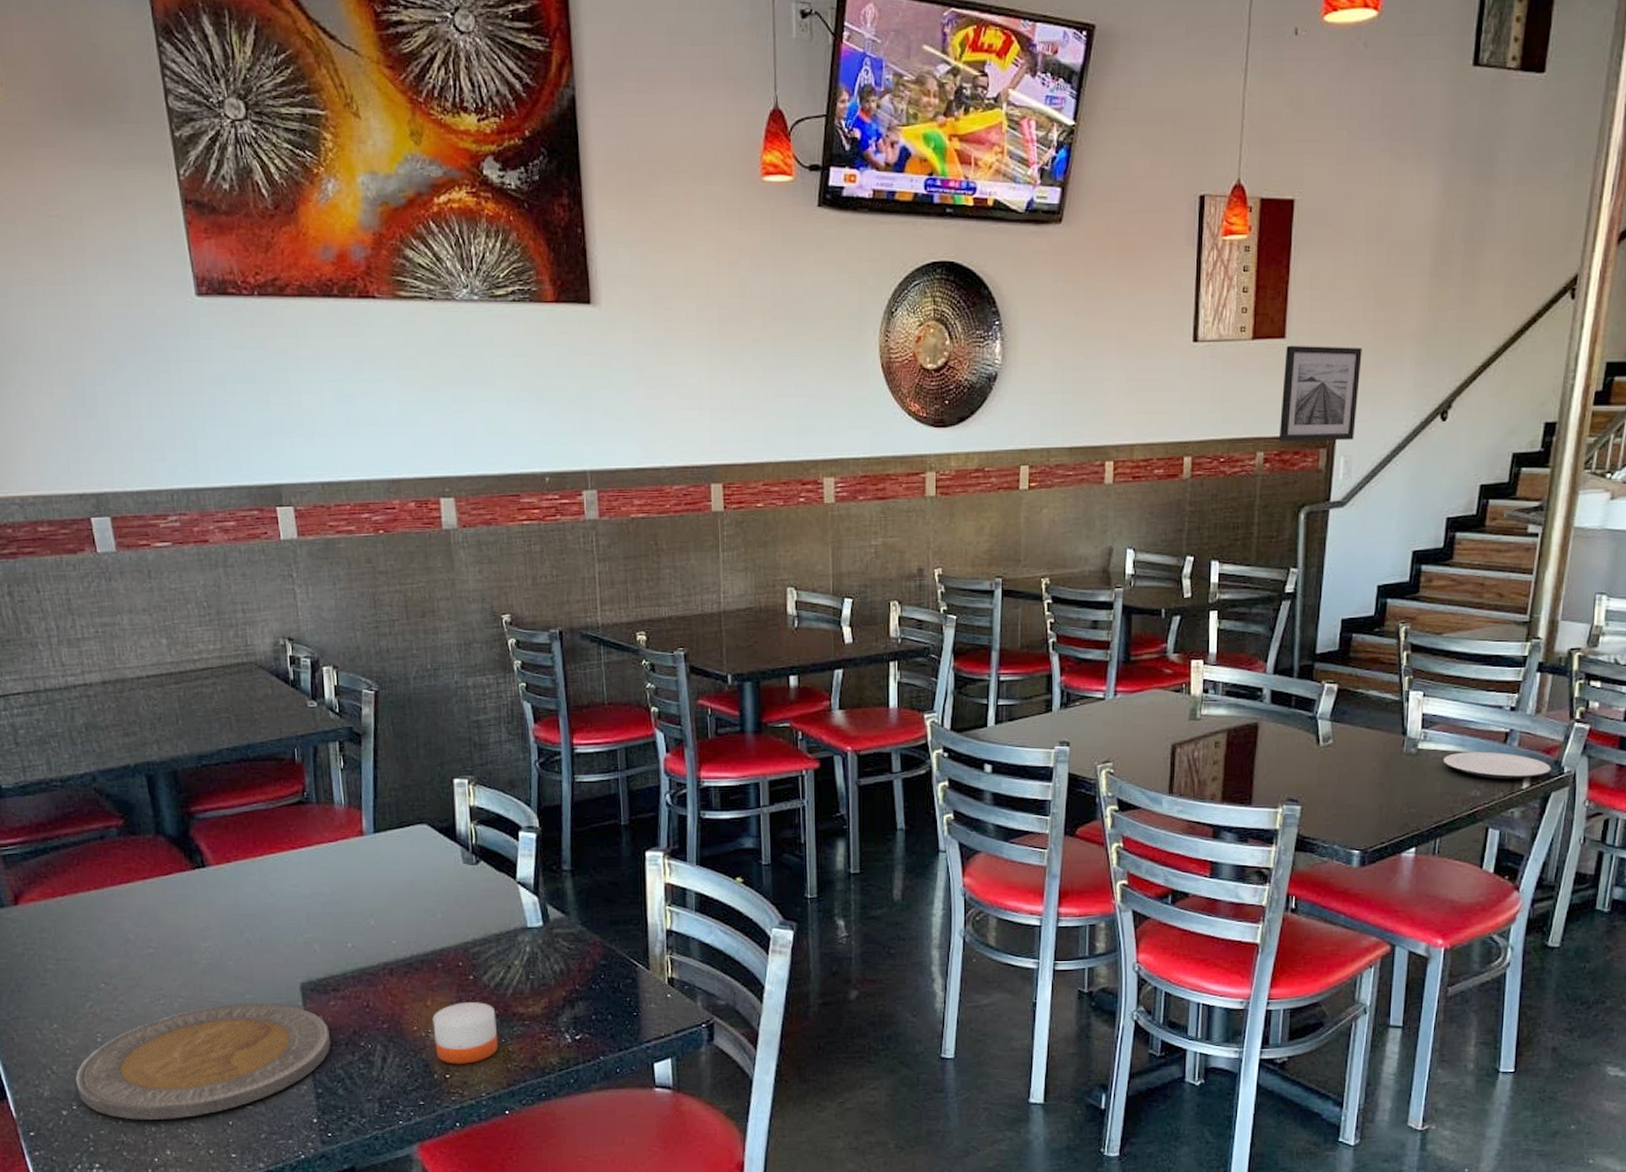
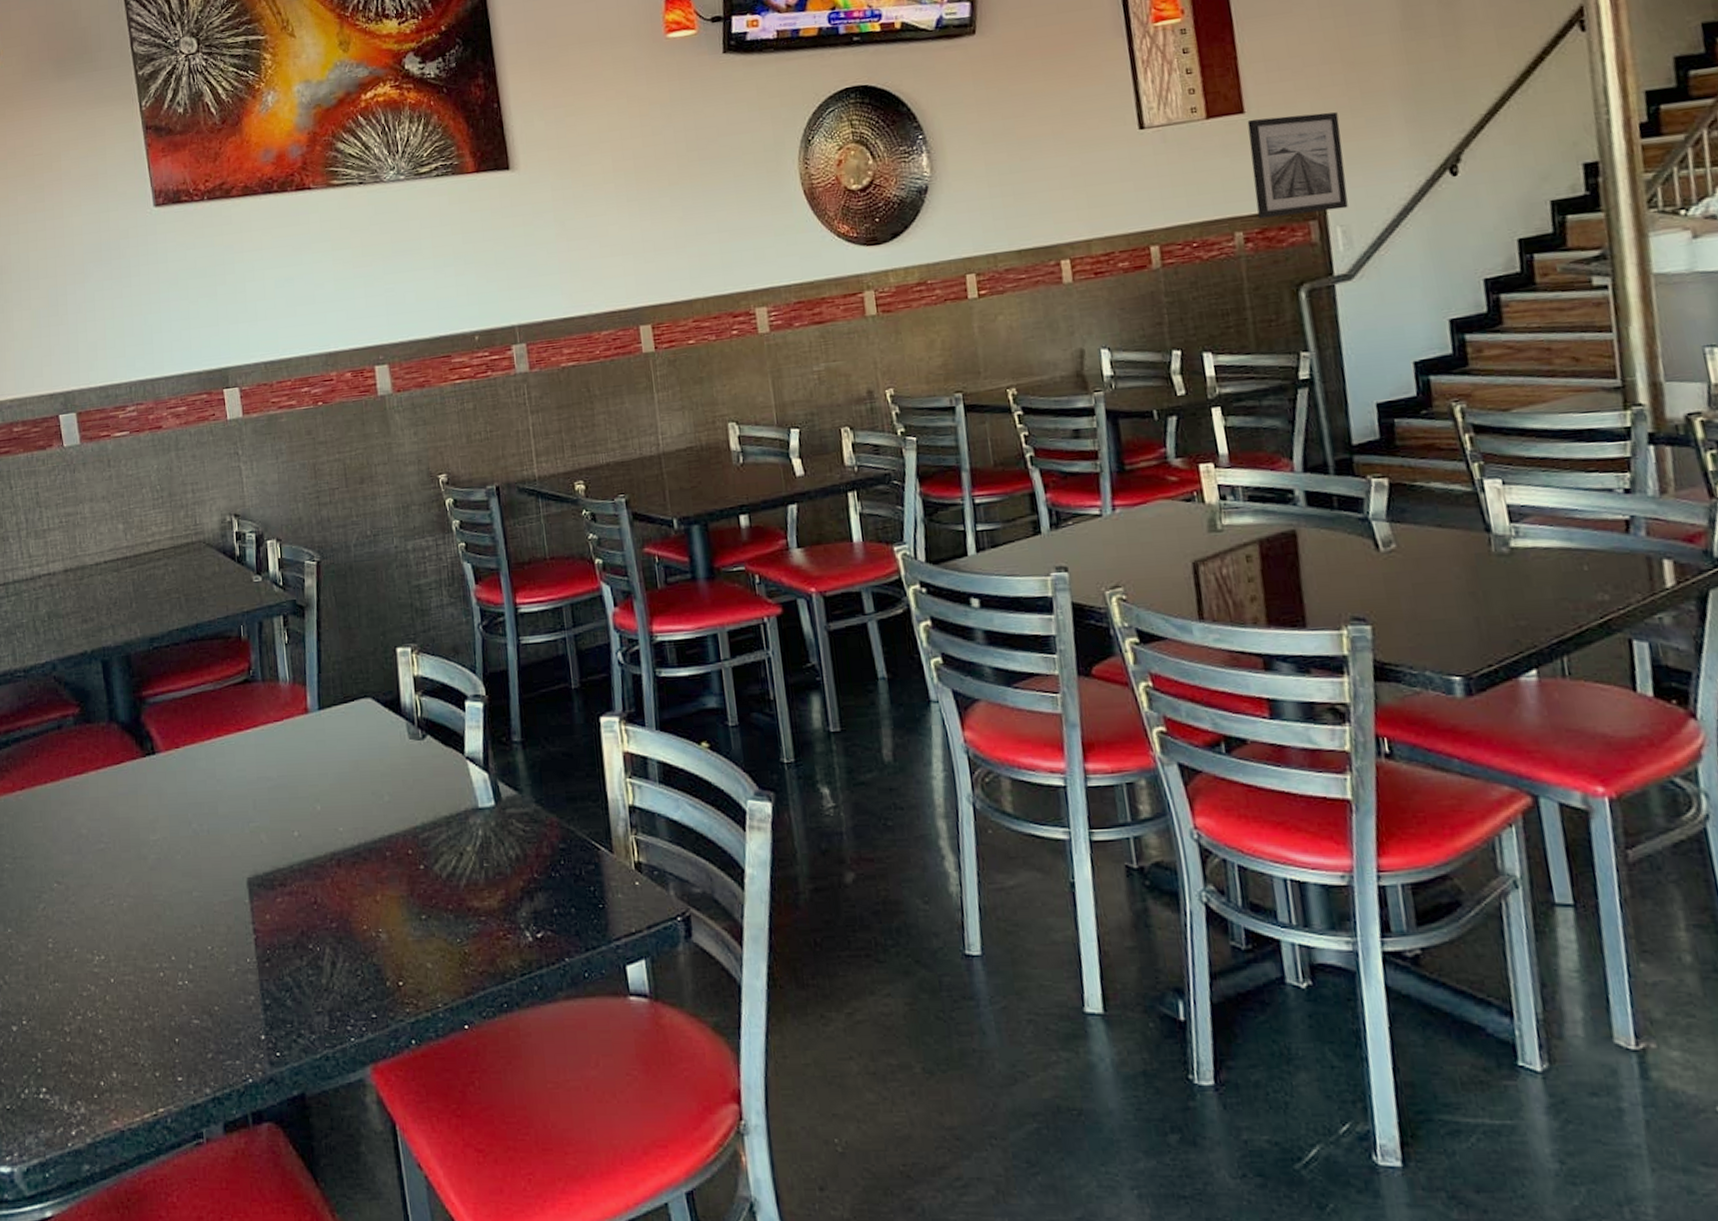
plate: present [75,1002,331,1121] -> none [26,901,279,1037]
candle: present [432,1001,499,1064] -> none [383,895,454,969]
plate: present [1443,751,1551,779] -> none [1547,545,1701,578]

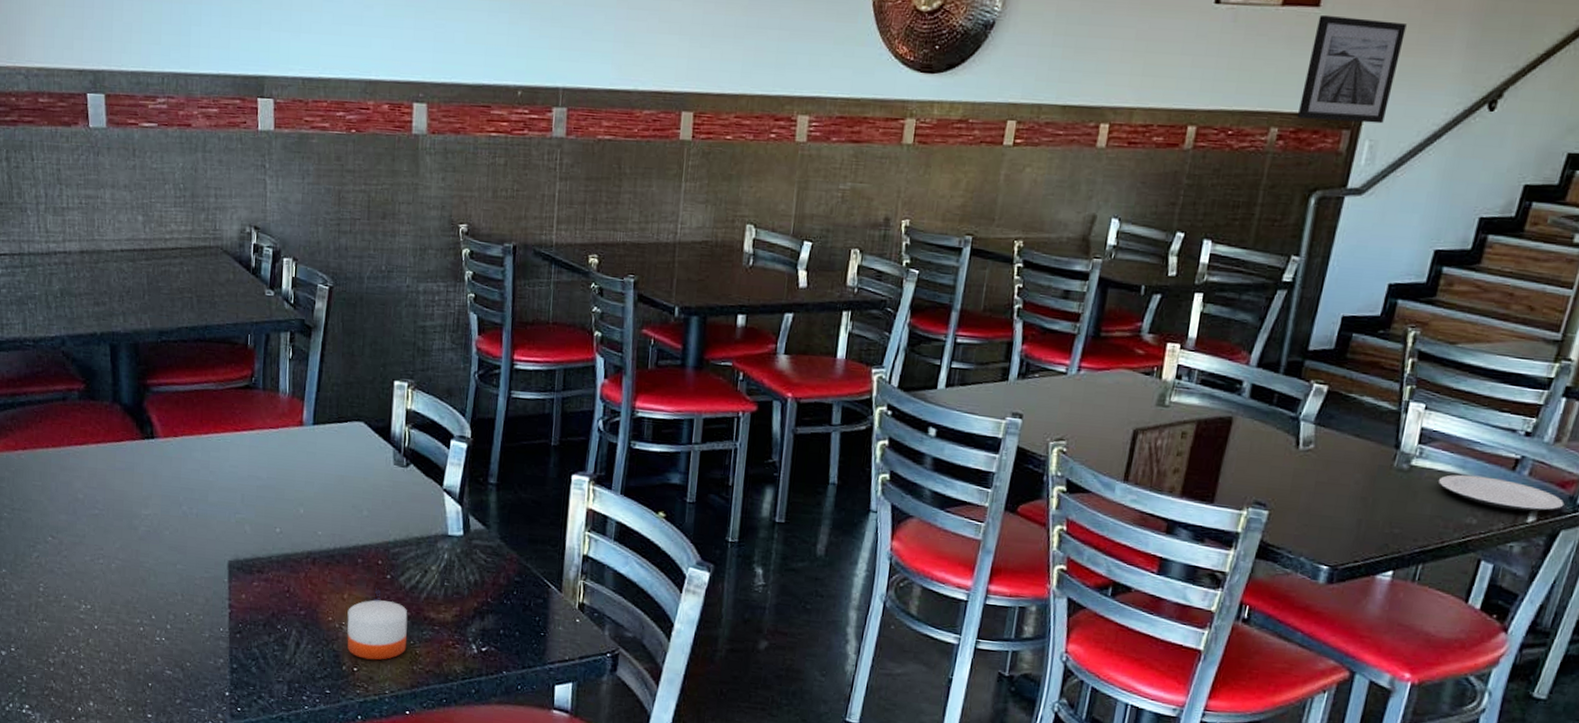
candle: none [383,895,454,969] -> present [347,599,408,660]
plate: none [1547,545,1701,578] -> present [1438,474,1565,512]

